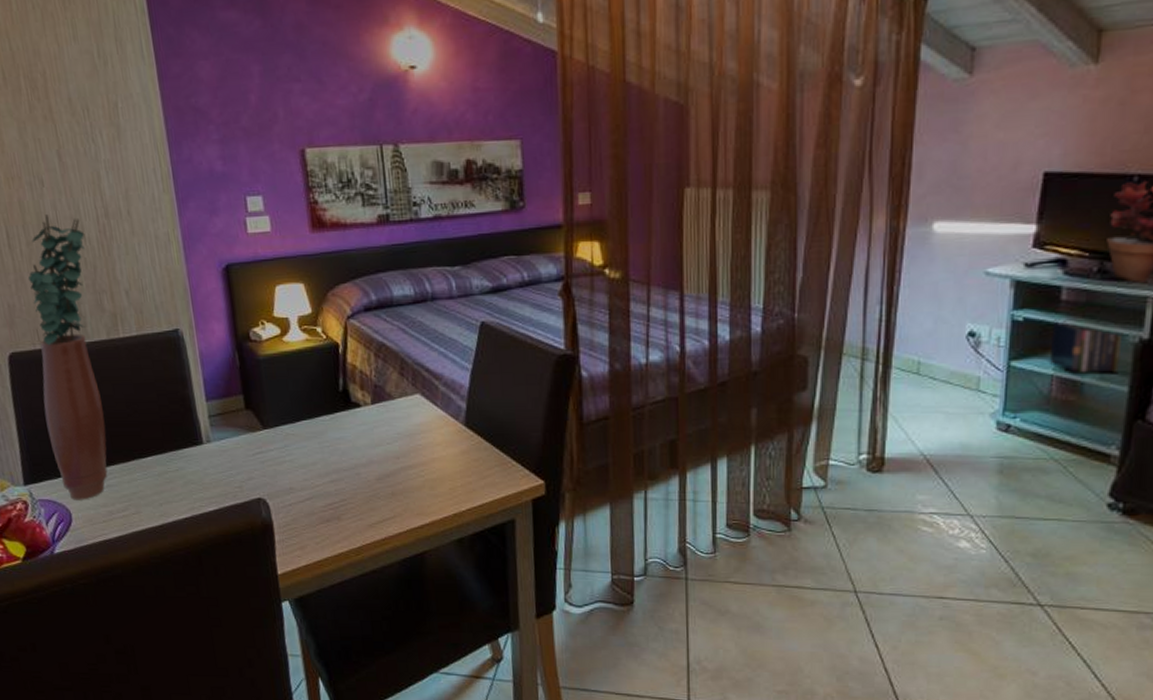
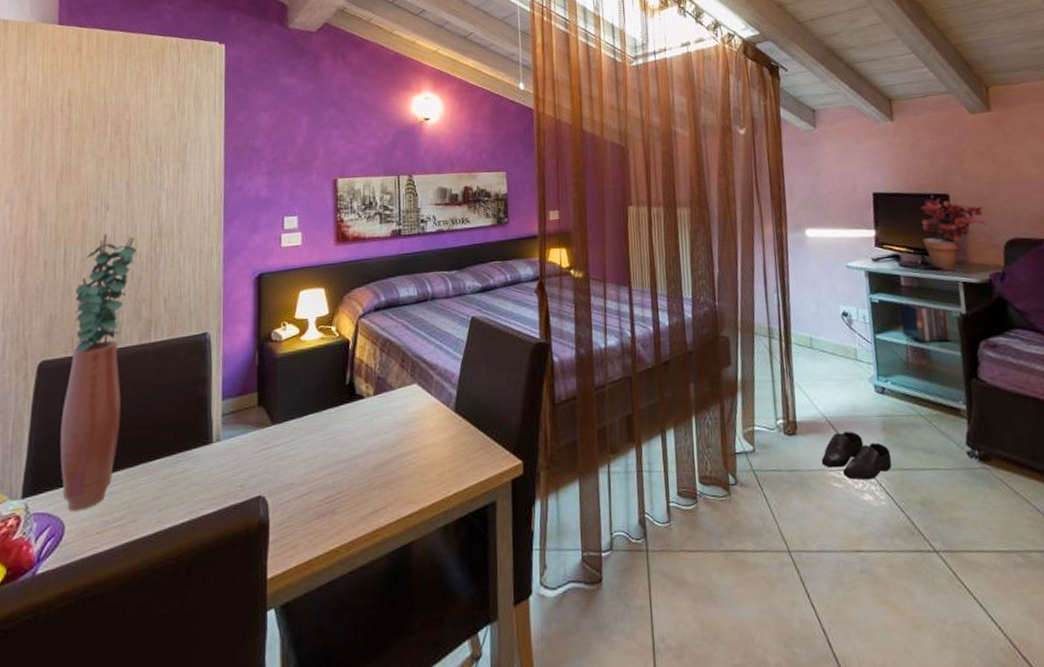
shoe: none [910,471,1004,526] -> present [821,431,892,480]

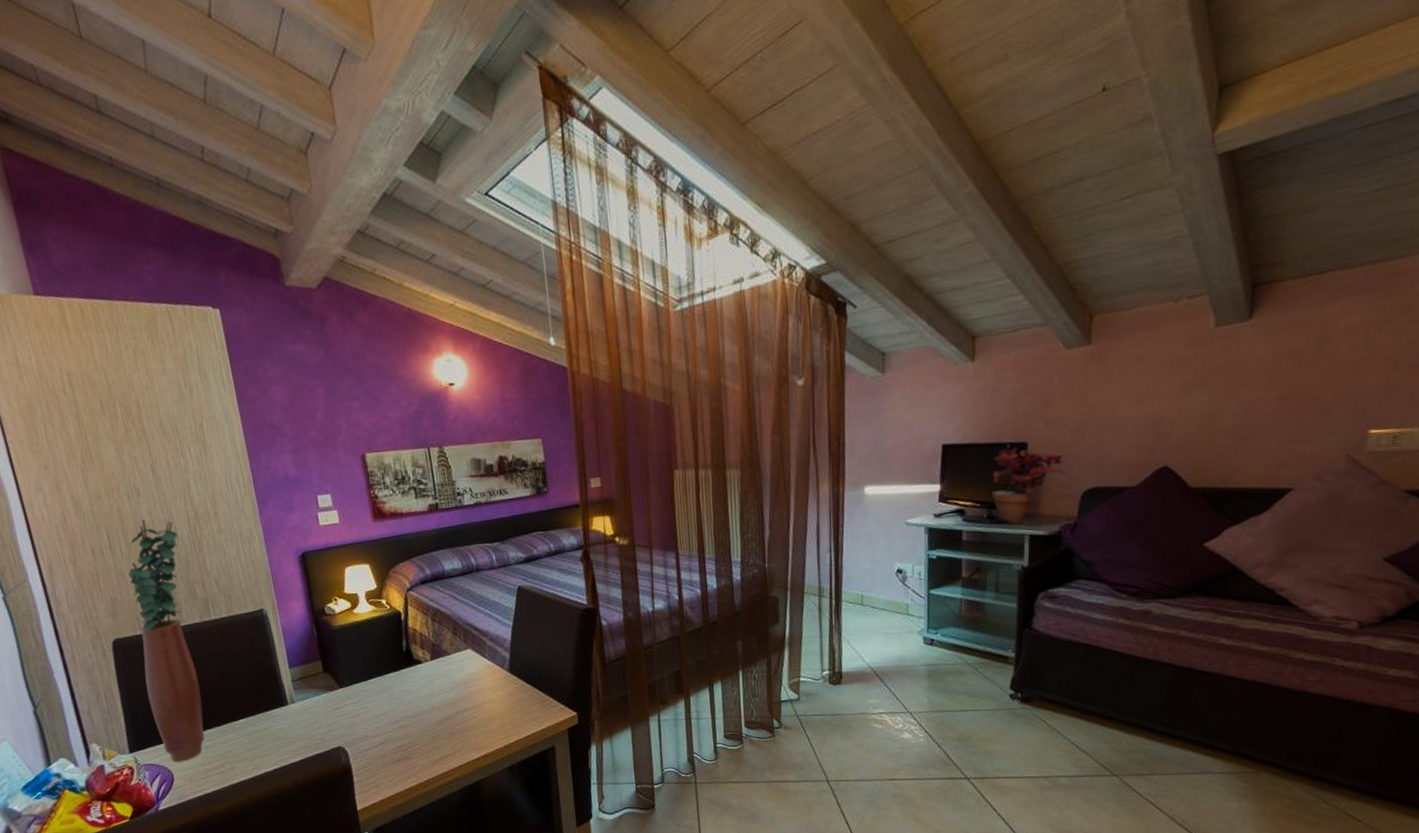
shoe: present [821,431,892,480] -> none [864,679,934,721]
books: present [899,300,951,343] -> none [957,555,1010,596]

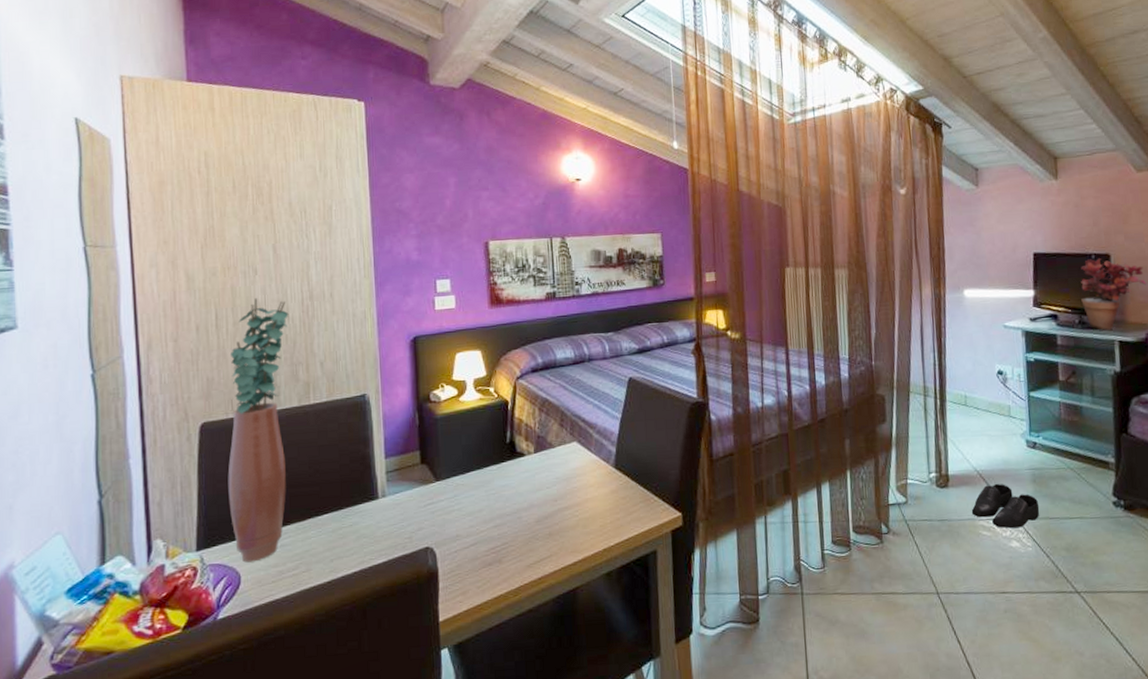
shoe: none [864,679,934,721] -> present [971,483,1040,529]

